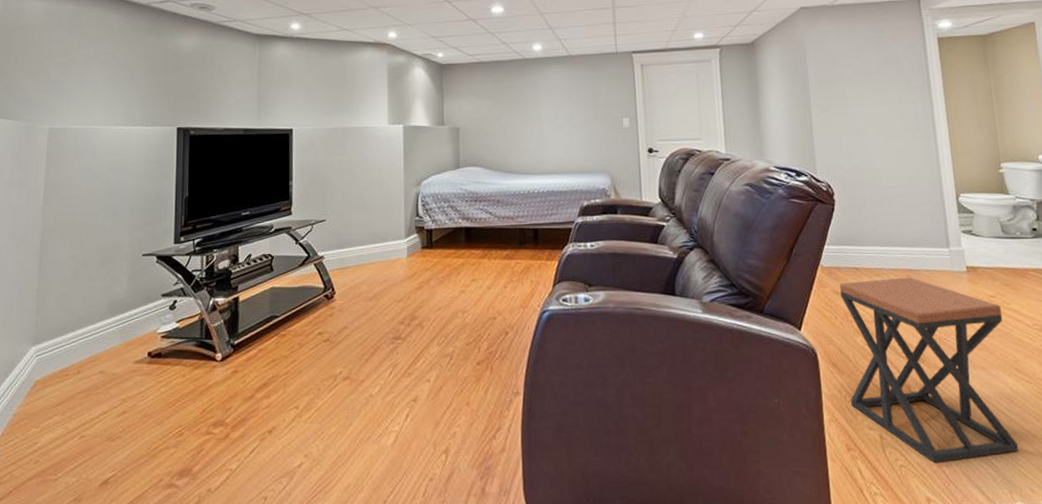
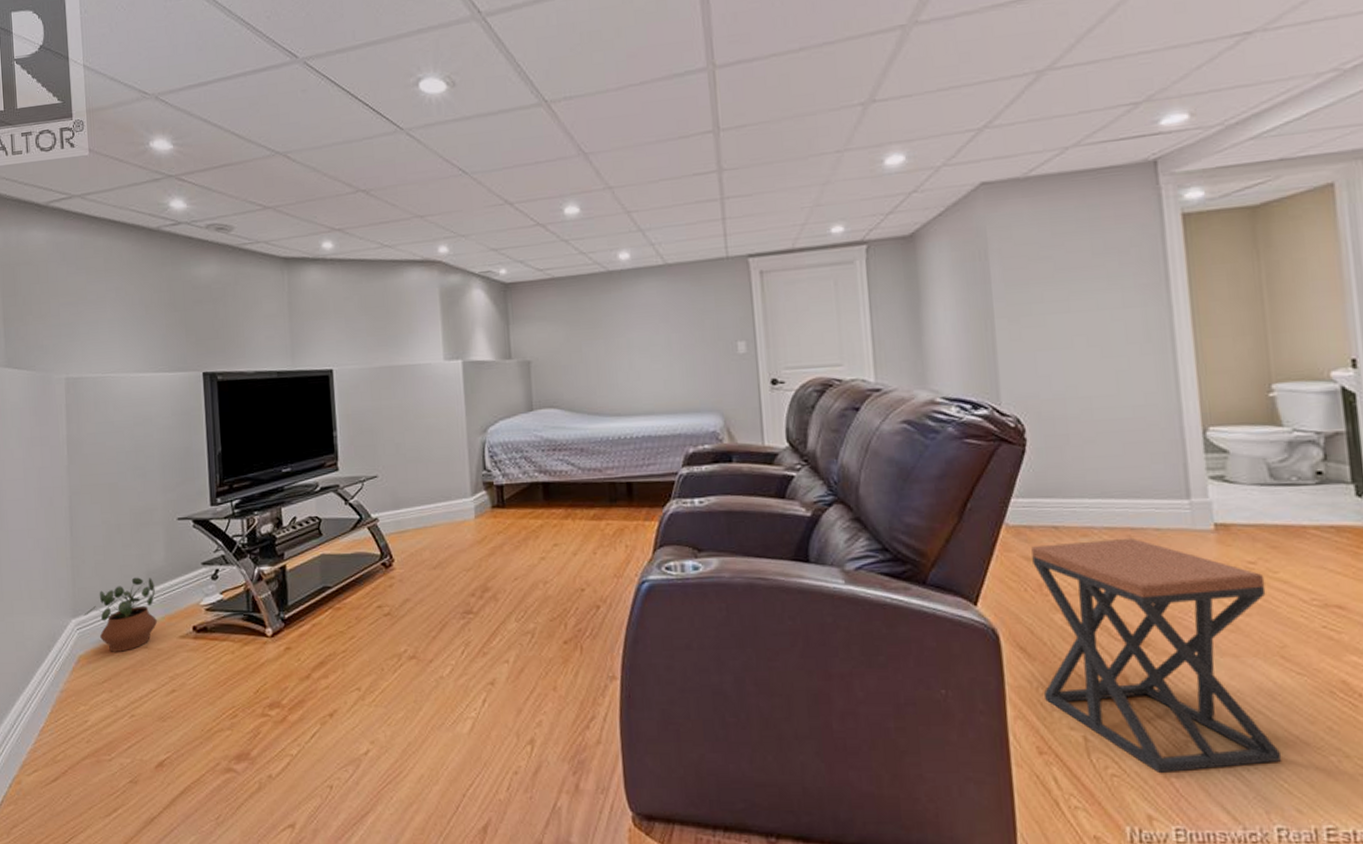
potted plant: none [44,307,116,377] -> present [83,577,158,652]

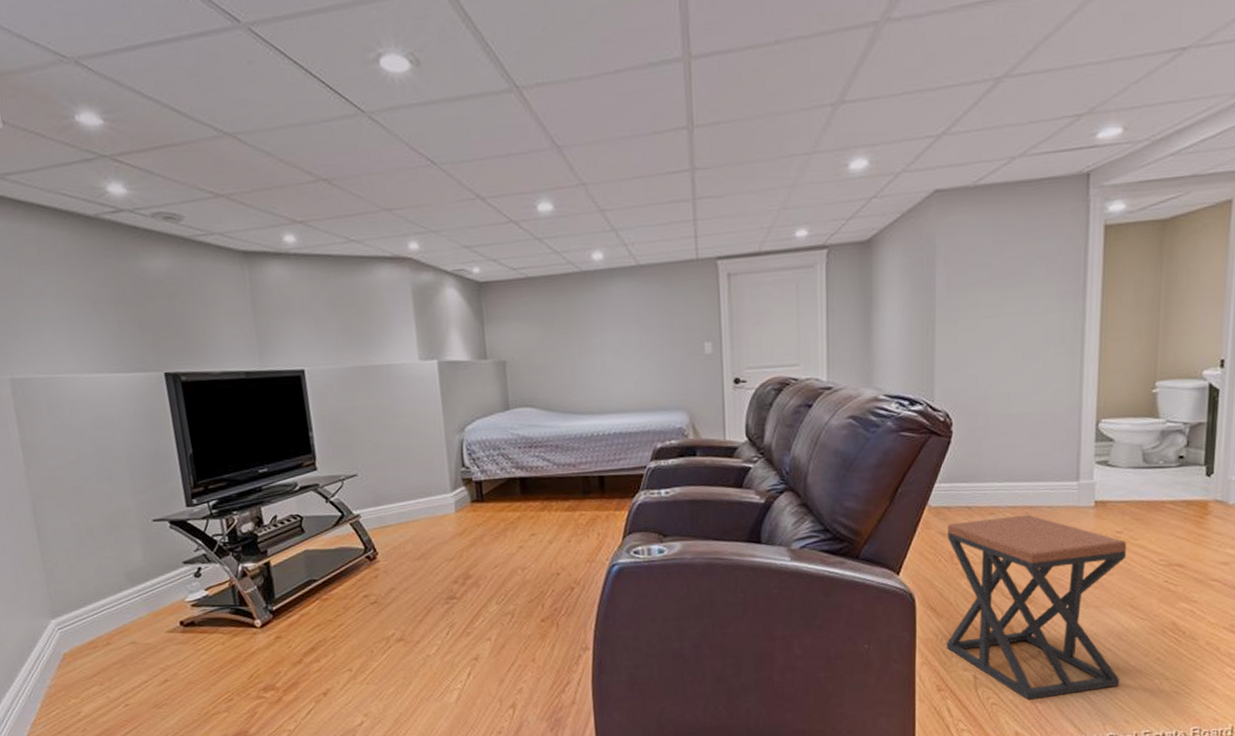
potted plant: present [83,577,158,652] -> none [63,577,143,649]

